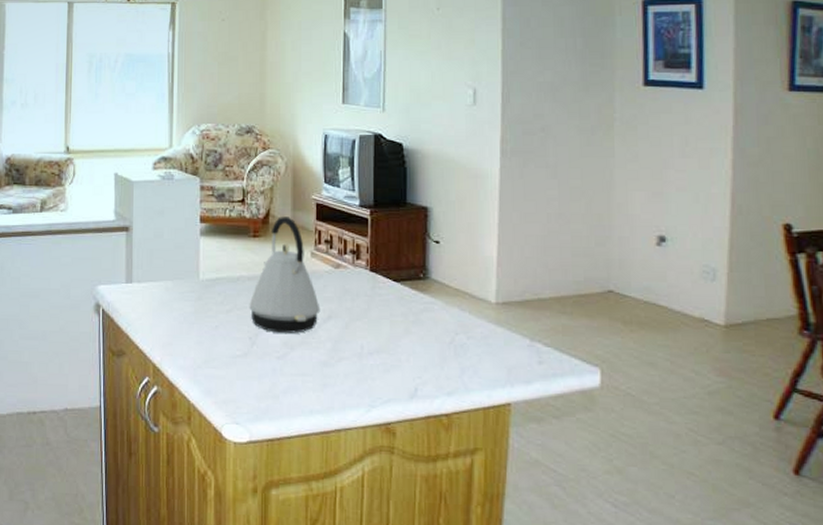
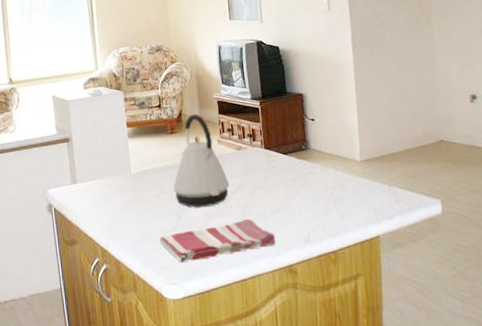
dish towel: none [226,357,372,399] -> present [160,219,276,262]

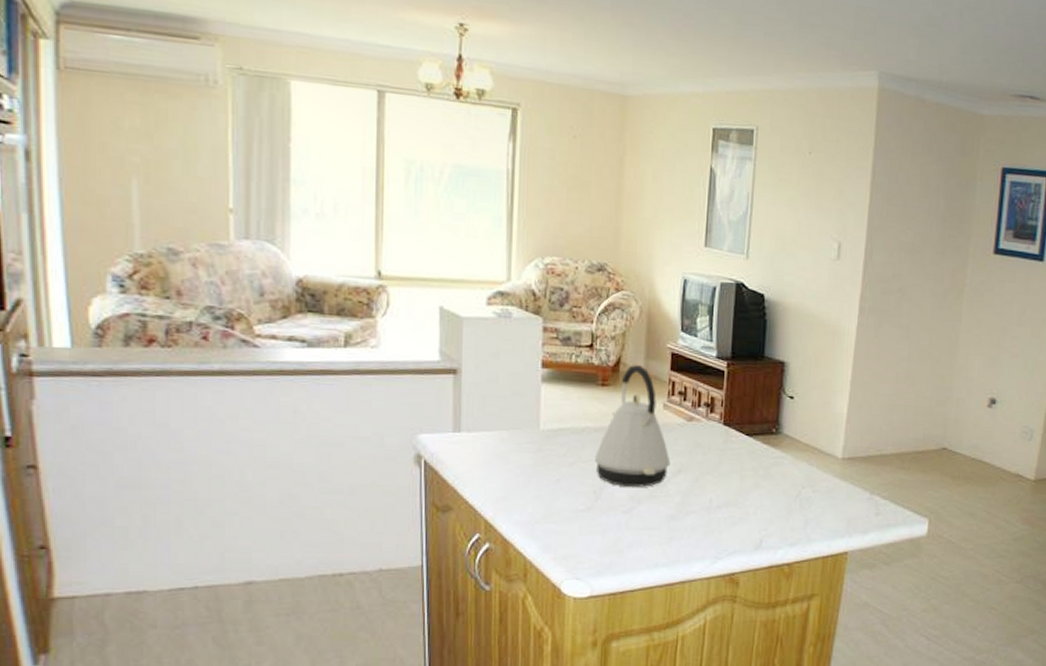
dish towel: present [160,219,276,262] -> none [567,510,719,553]

